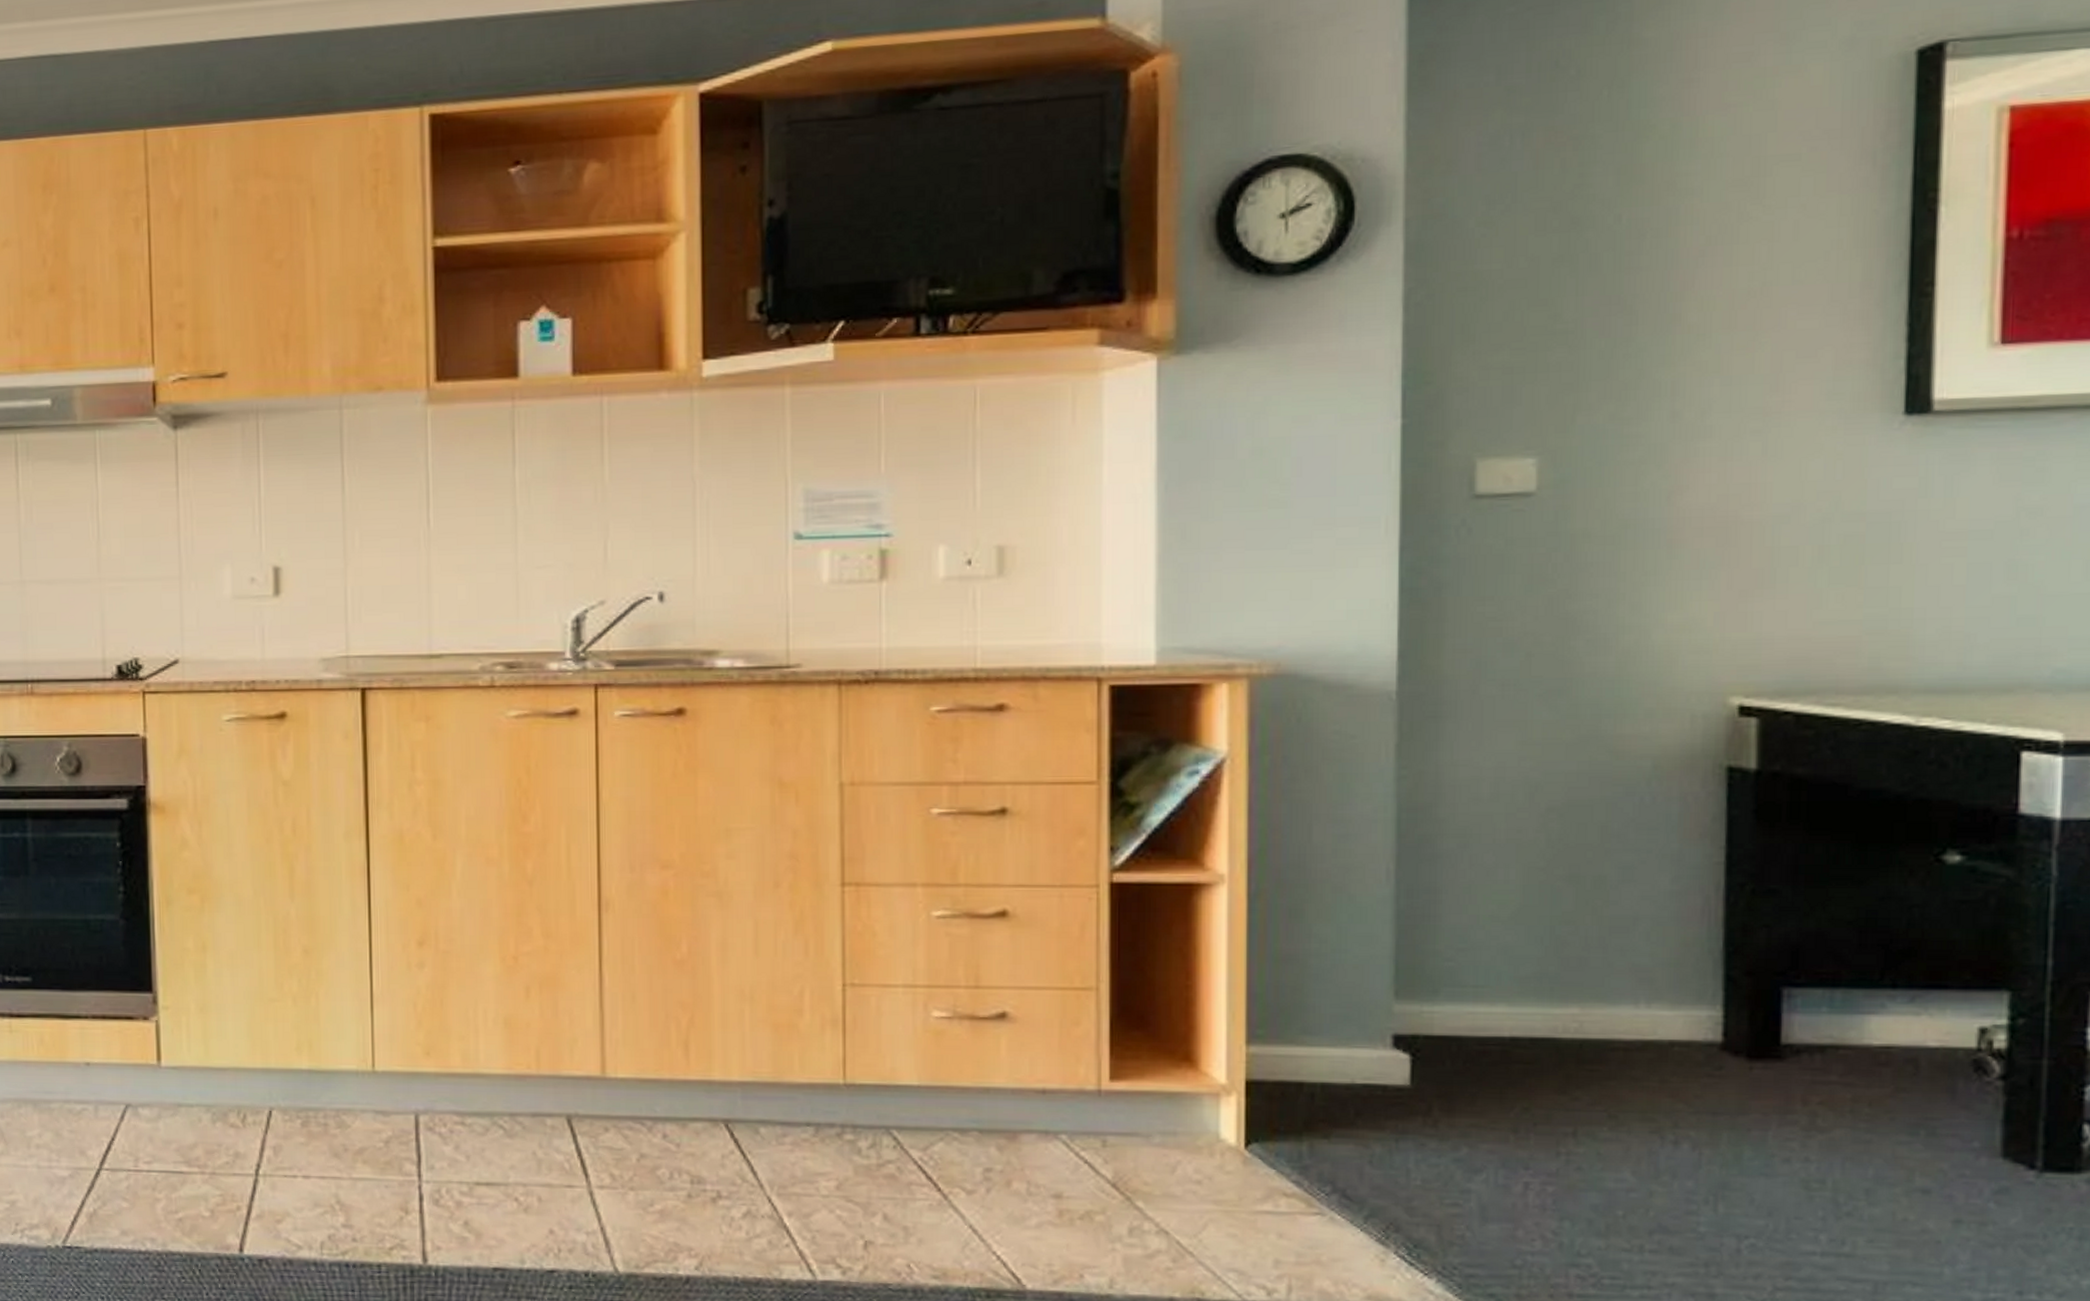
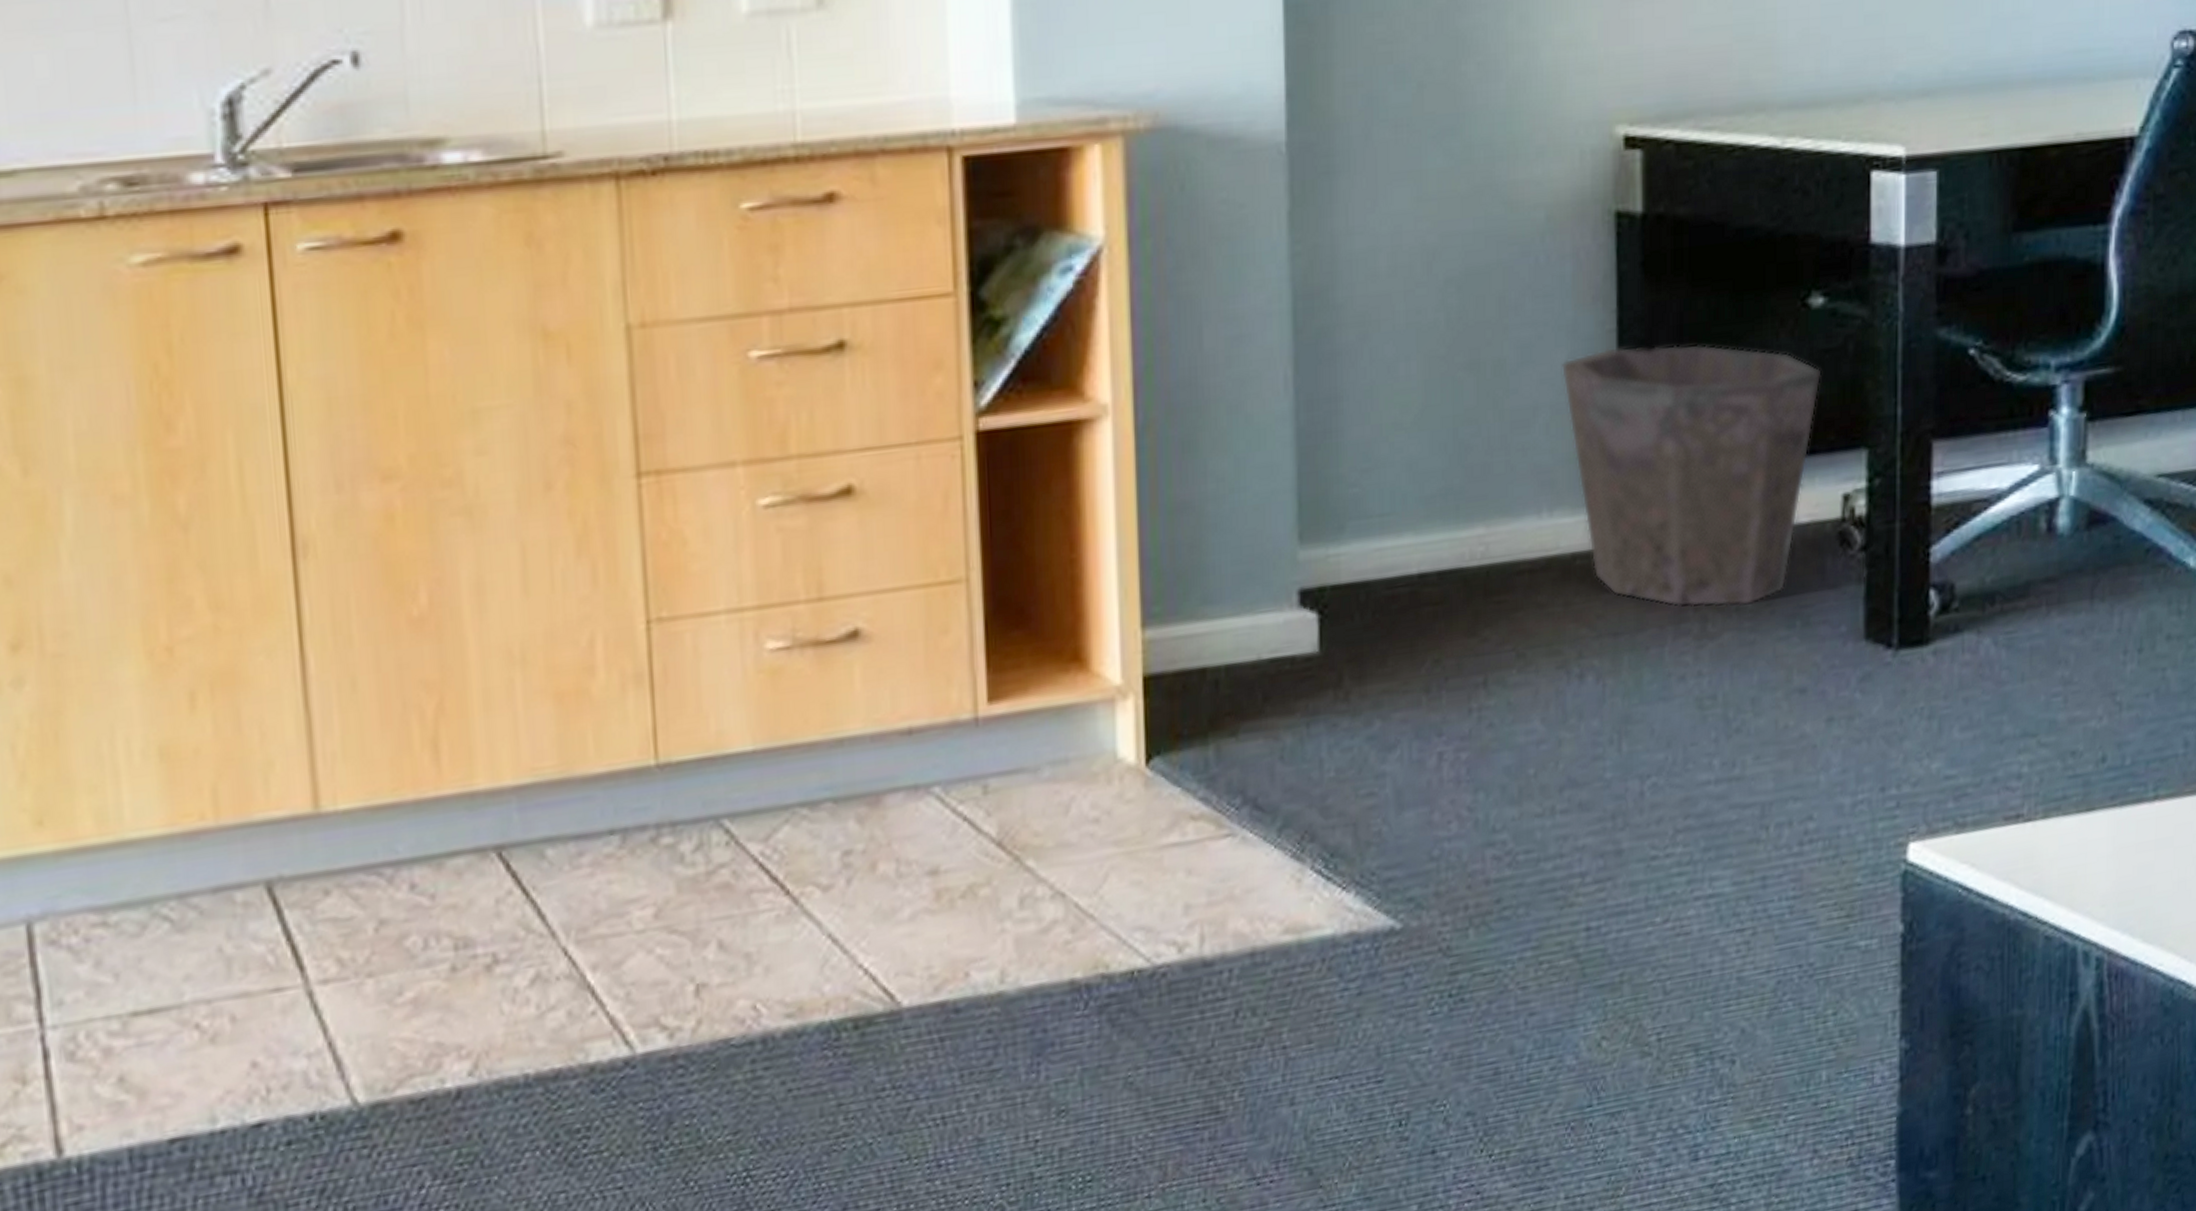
waste bin: none [1664,877,1957,1110] -> present [1561,344,1822,608]

